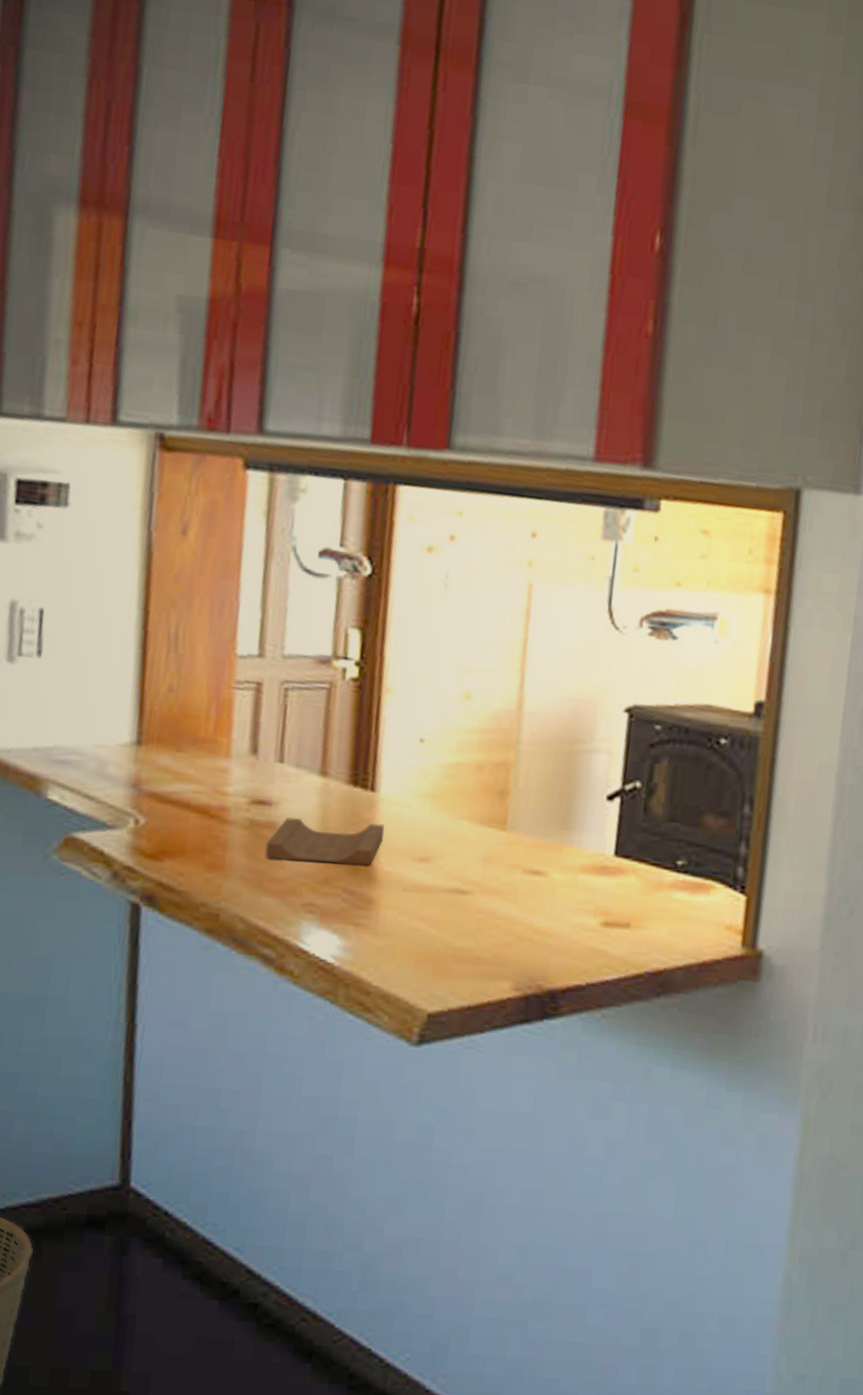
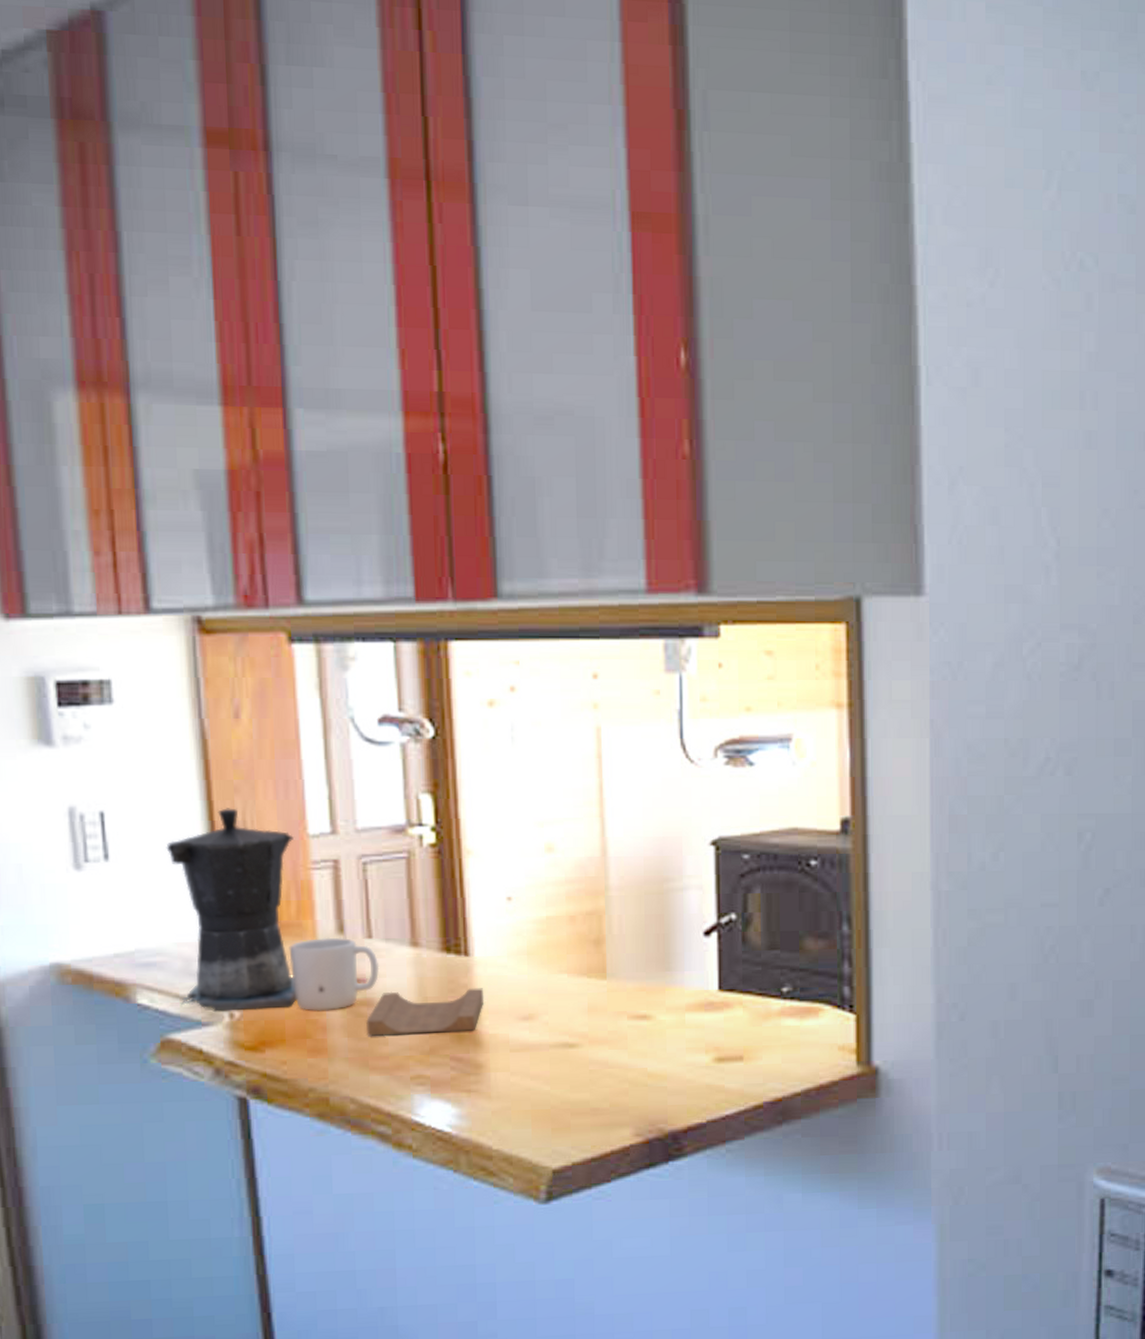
coffee maker: none [90,619,222,820] -> present [166,808,297,1010]
mug: none [200,756,287,828] -> present [289,937,380,1011]

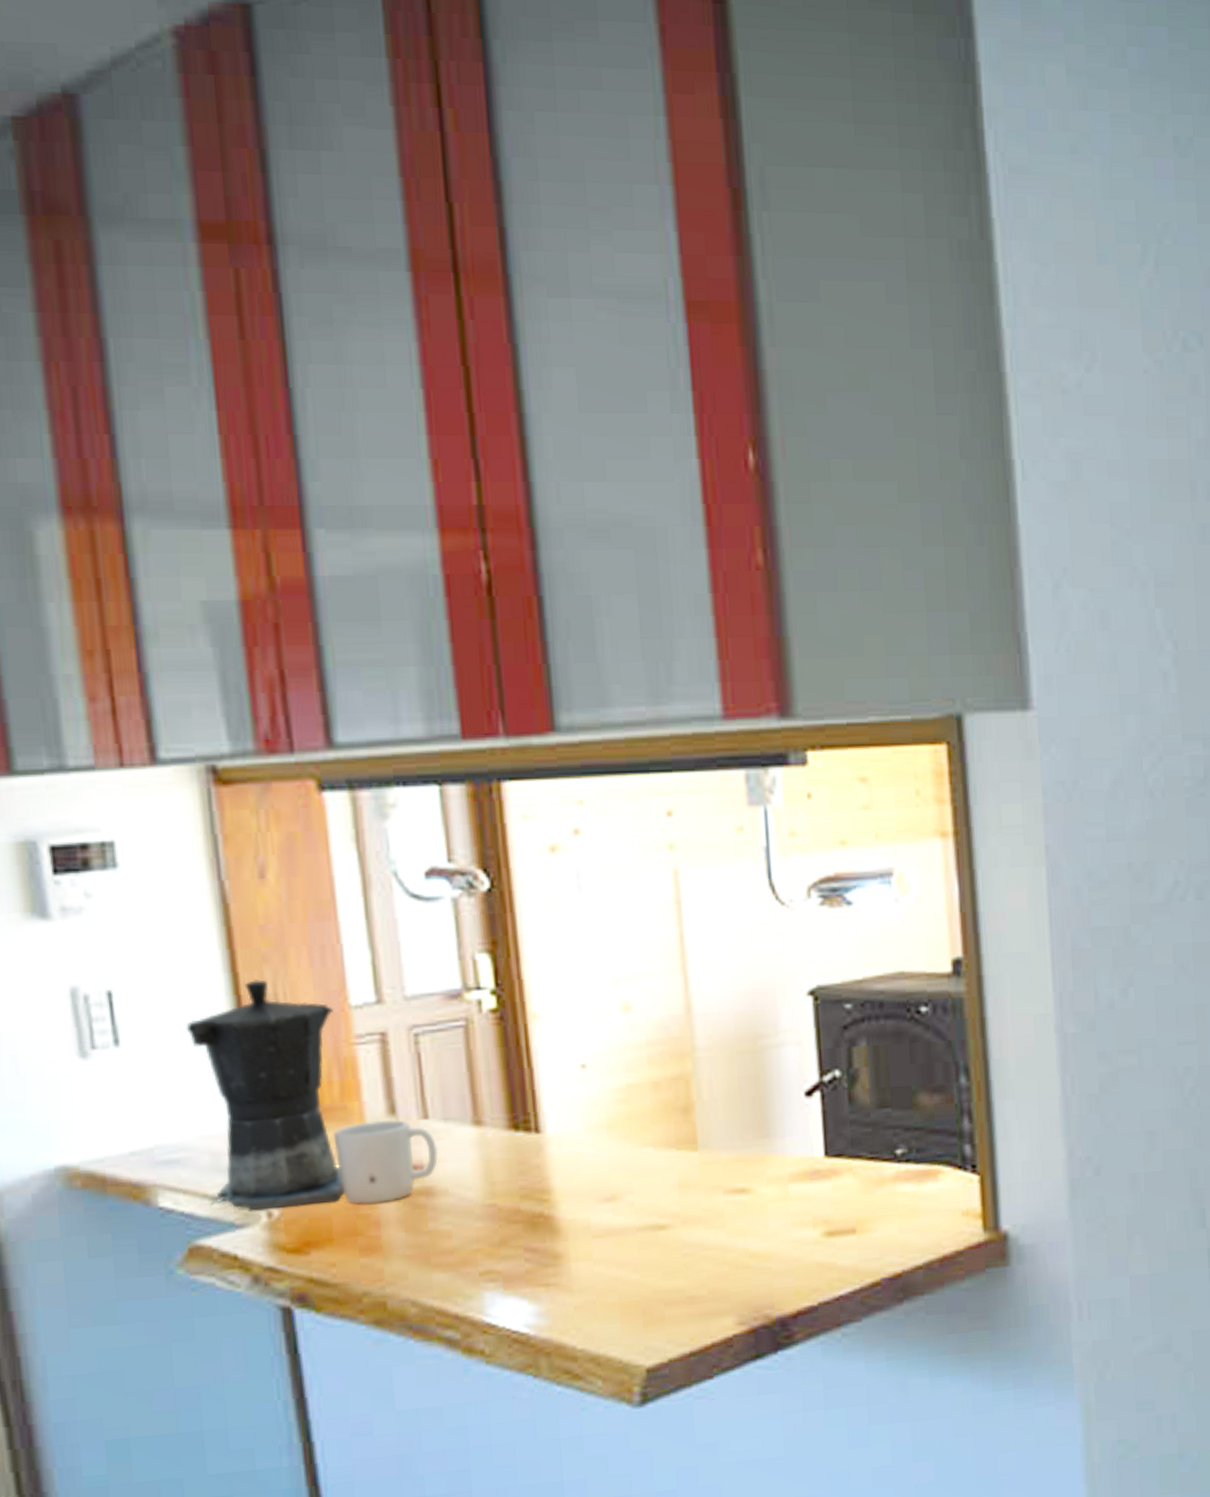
cutting board: present [366,988,485,1036] -> none [426,1168,560,1229]

